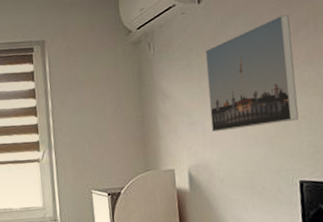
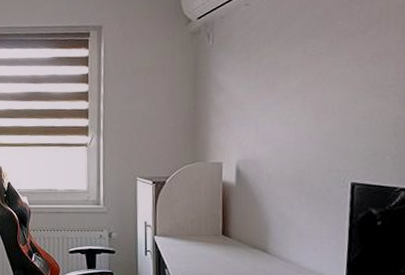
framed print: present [205,14,299,132] -> none [264,10,361,128]

